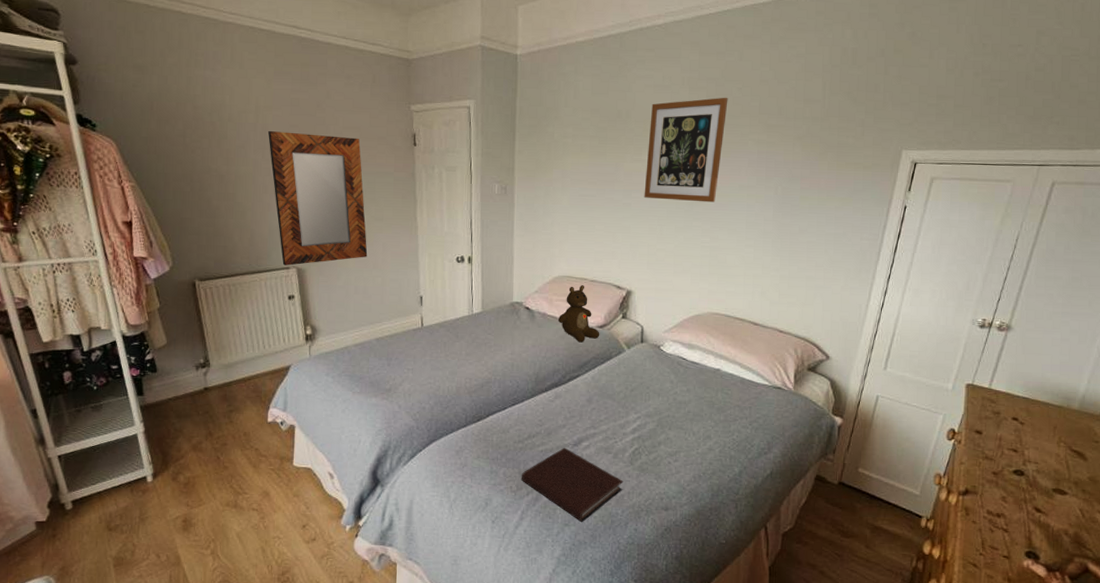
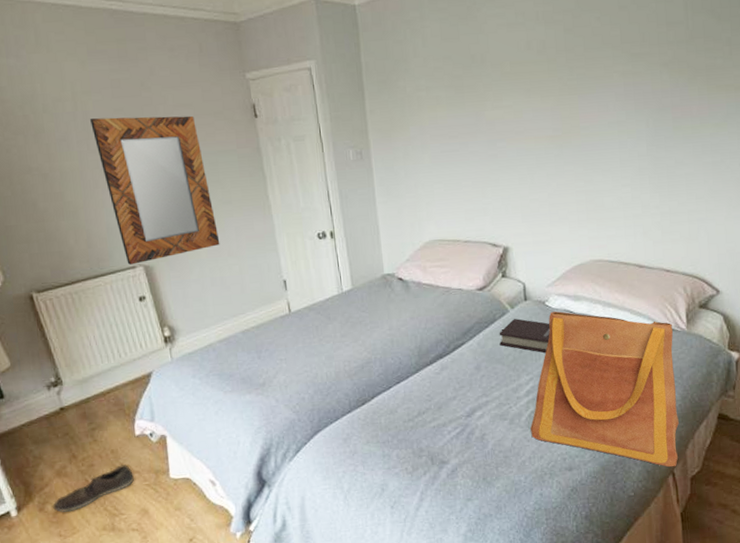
shoe: none [185,447,261,484] -> present [53,464,134,513]
notebook: present [522,447,623,522] -> none [416,420,524,494]
teddy bear: present [559,285,600,343] -> none [435,247,481,309]
book: none [613,359,663,395] -> present [499,318,551,354]
tote bag: none [633,356,780,521] -> present [530,311,679,468]
wall art: present [644,97,728,203] -> none [507,28,588,147]

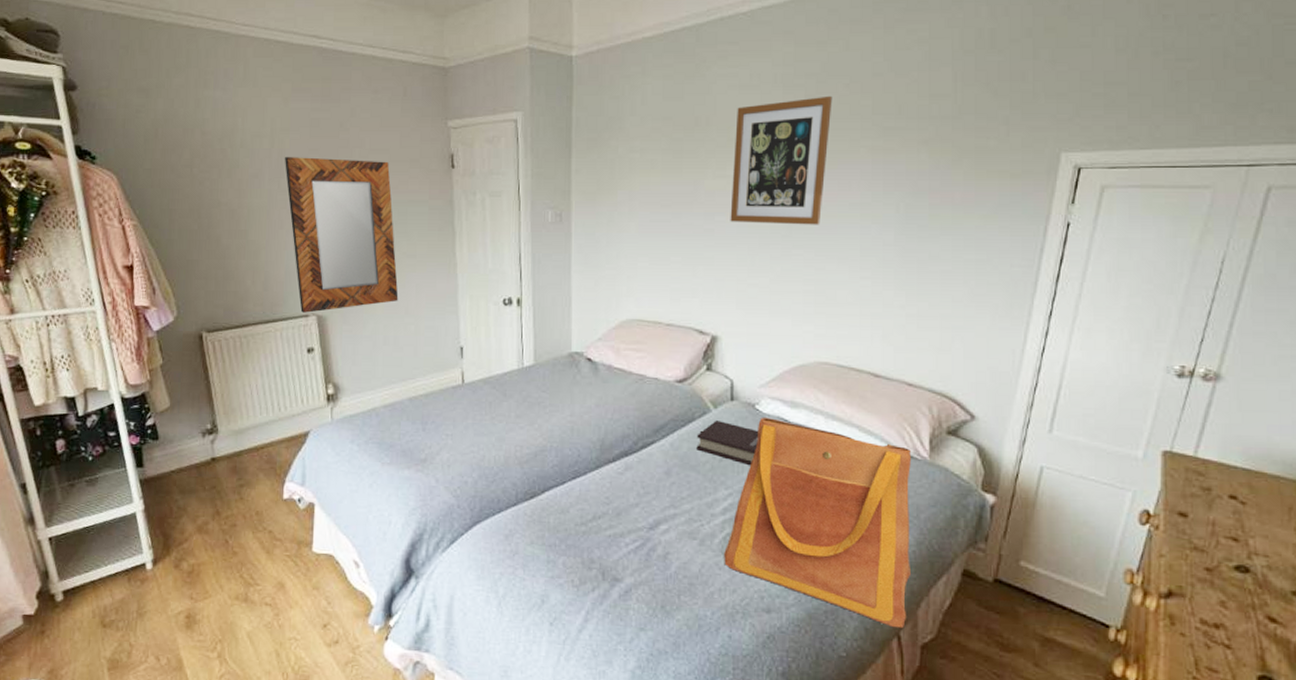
shoe: present [53,464,134,513] -> none [189,529,275,573]
wall art: none [507,28,588,147] -> present [730,95,833,225]

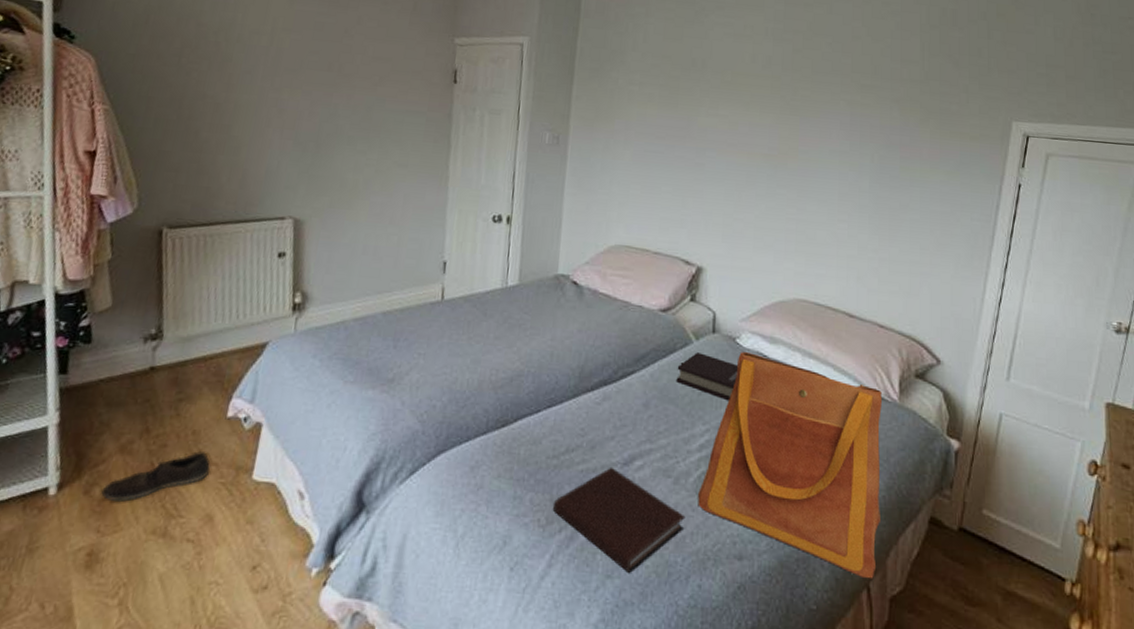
shoe: none [189,529,275,573] -> present [101,451,211,502]
home mirror: present [285,157,399,313] -> none [276,56,391,216]
notebook: none [586,531,713,626] -> present [553,466,686,573]
wall art: present [730,95,833,225] -> none [720,51,817,168]

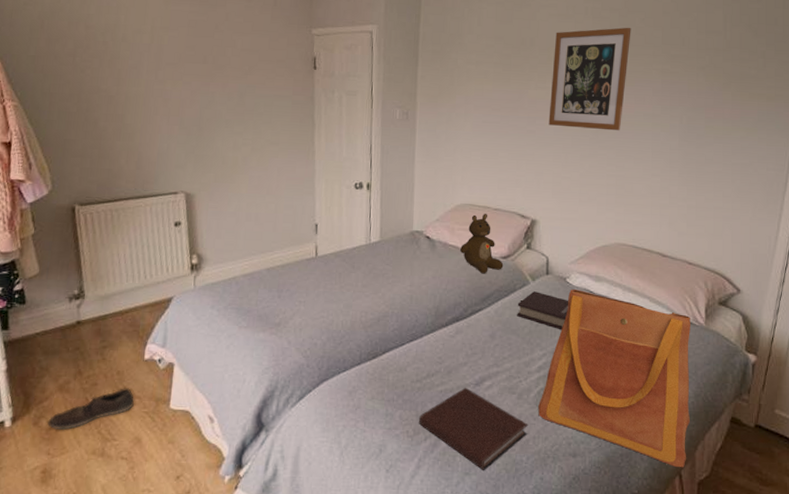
teddy bear: none [612,258,663,330] -> present [460,214,504,274]
wall art: none [720,51,817,168] -> present [548,27,631,131]

